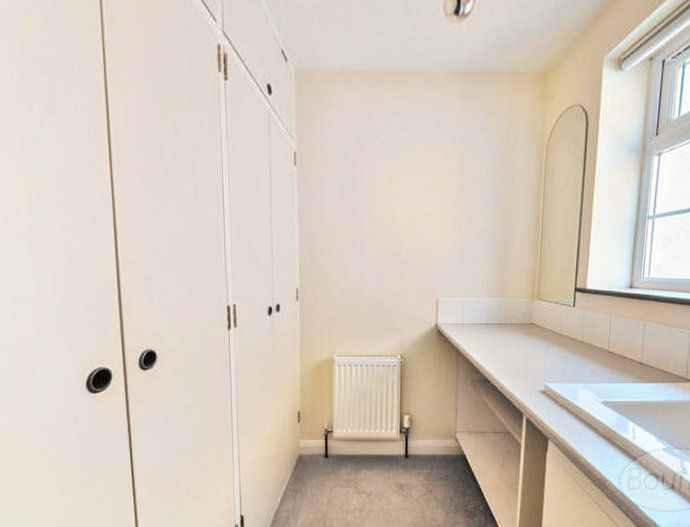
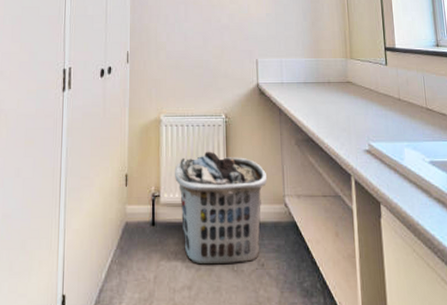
clothes hamper: none [347,390,441,491] -> present [174,151,268,265]

